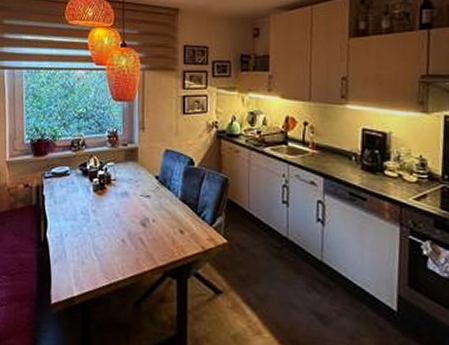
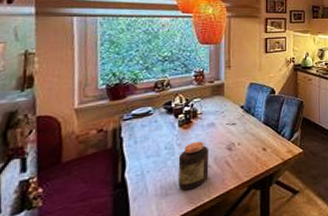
jar: none [93,210,123,263] -> present [178,141,210,191]

